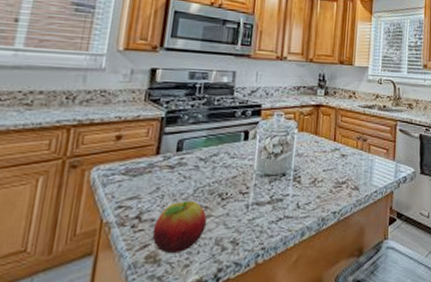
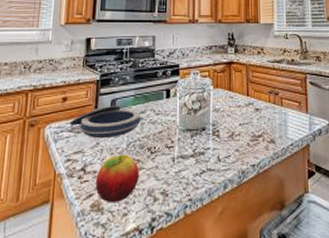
bowl: none [123,146,214,184] -> present [69,105,142,139]

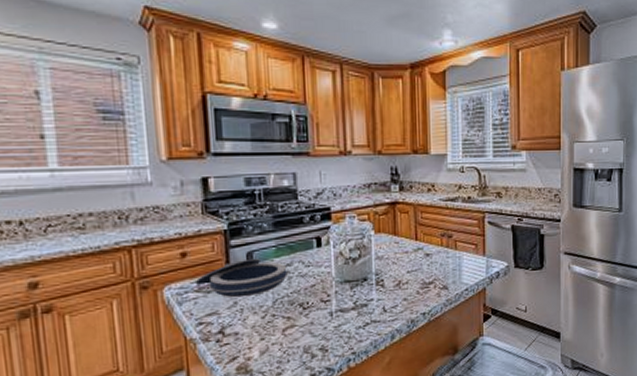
fruit: present [95,154,140,203] -> none [238,312,293,364]

